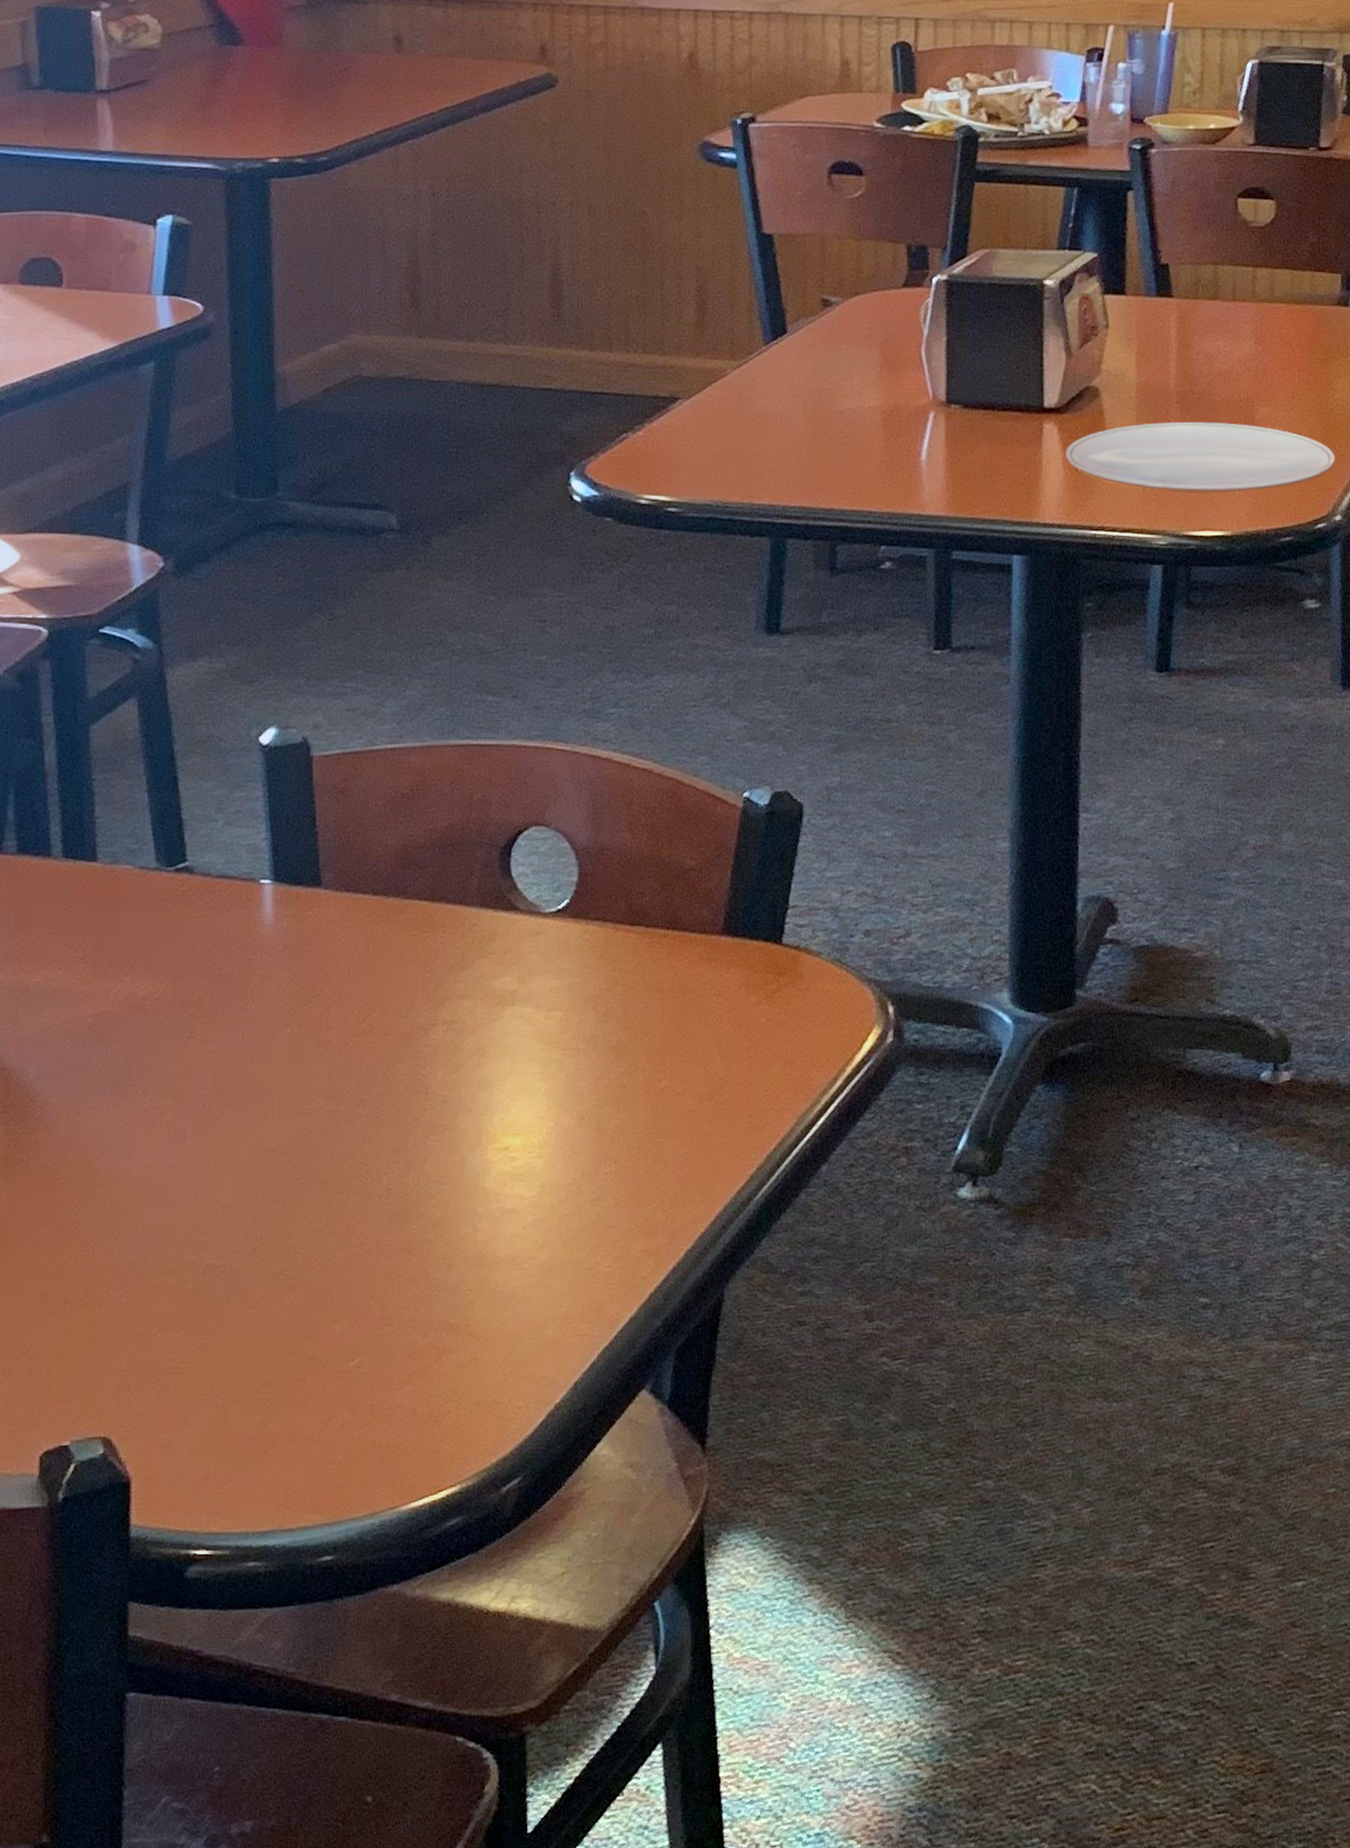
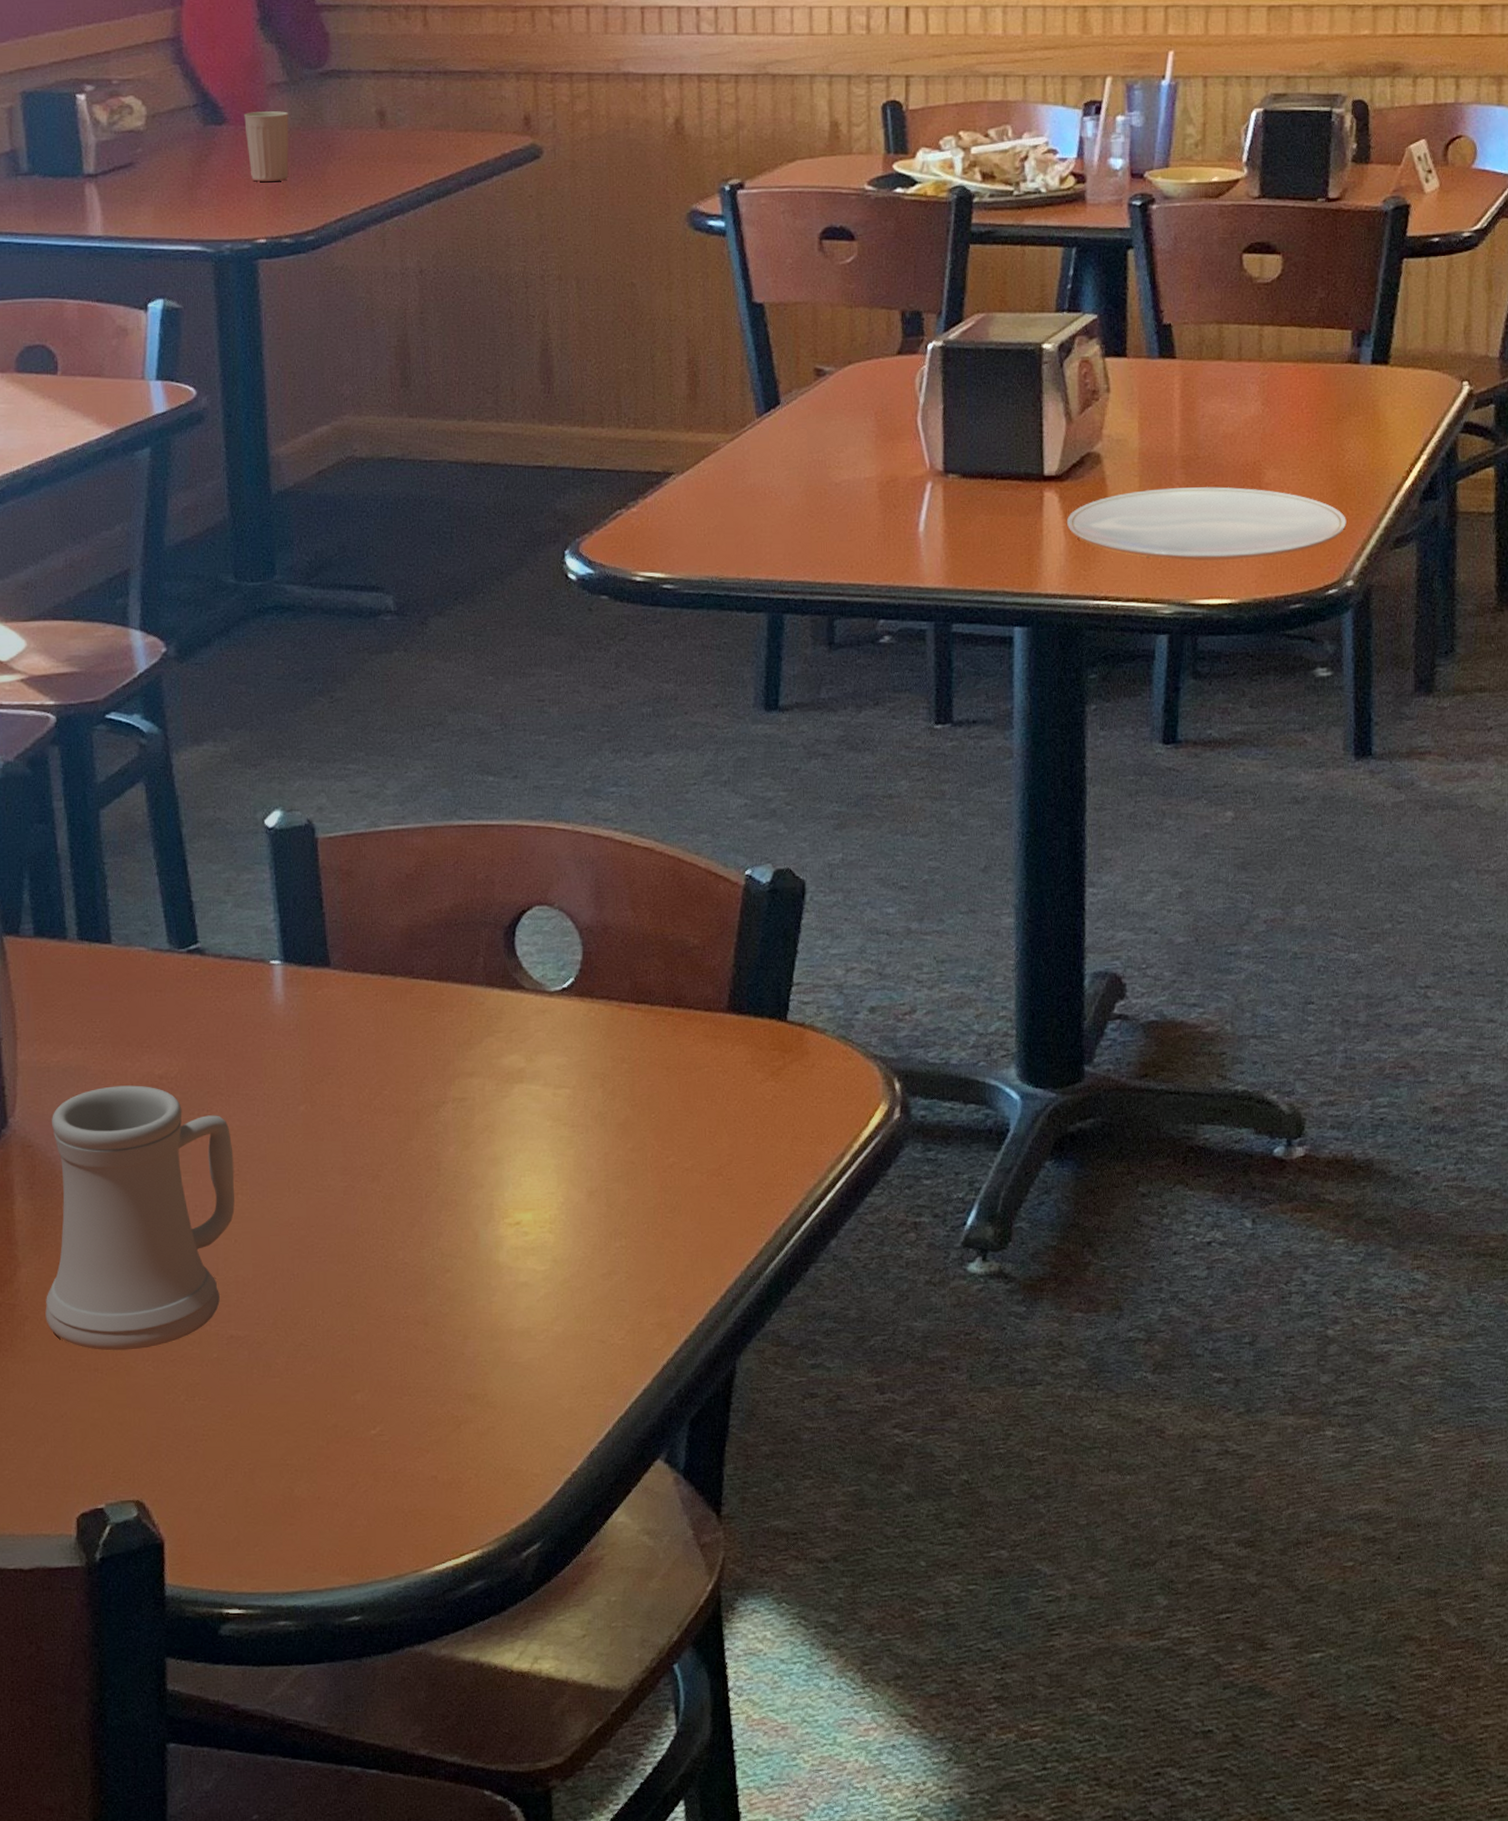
beer mug: none [14,1006,217,1281] -> present [45,1085,235,1351]
cup: none [260,34,305,102] -> present [244,111,289,182]

